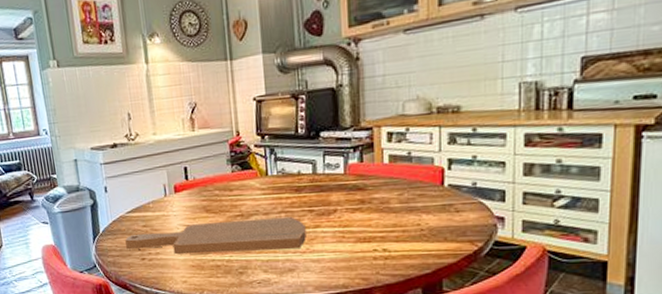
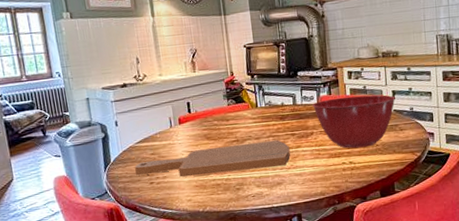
mixing bowl: none [338,164,452,233] -> present [312,95,395,149]

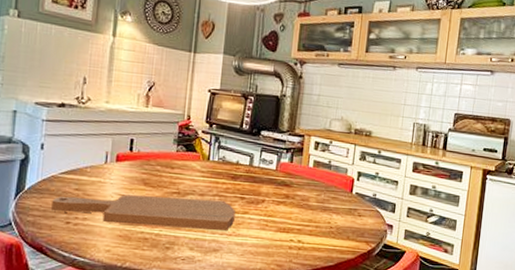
mixing bowl: present [312,95,395,149] -> none [270,167,360,228]

